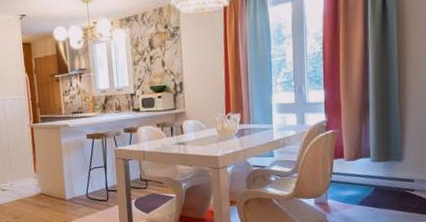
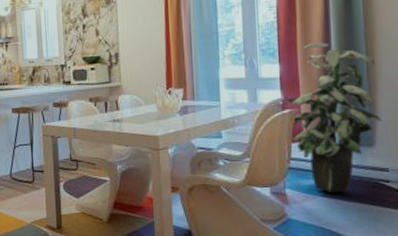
indoor plant: none [327,69,410,202] -> present [284,42,382,193]

